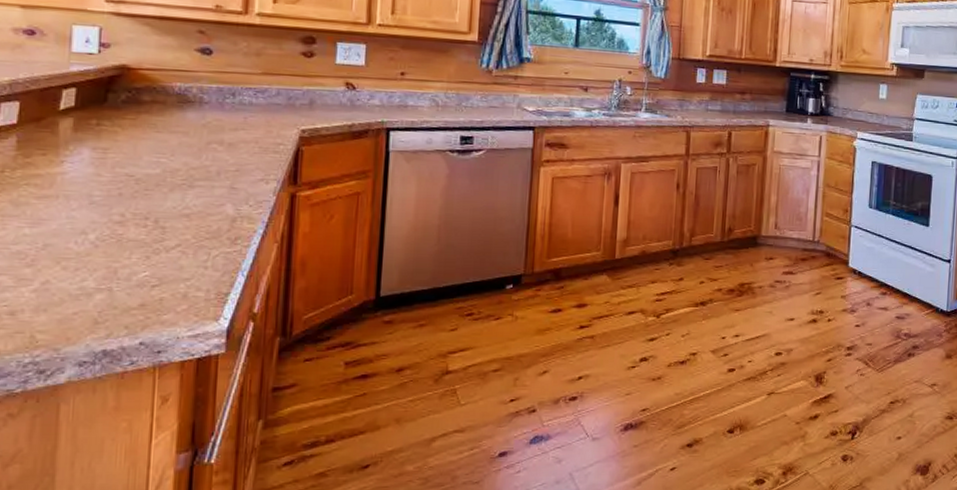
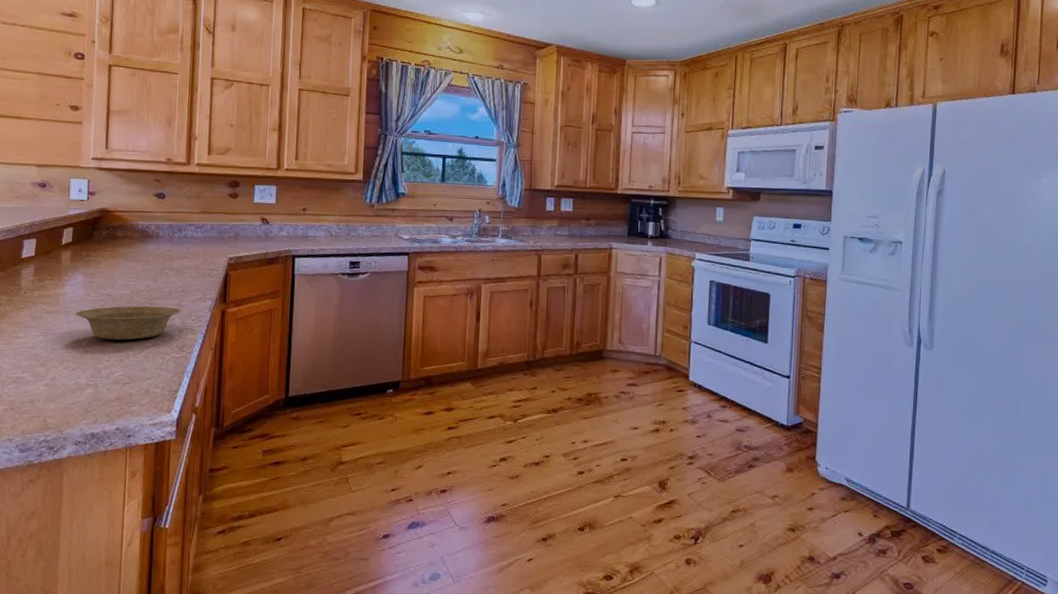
bowl: none [79,188,234,232] -> present [75,305,181,340]

